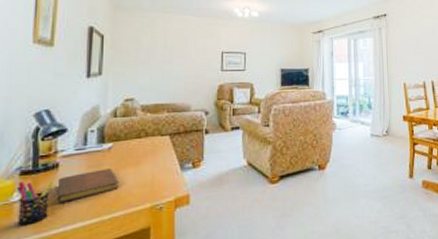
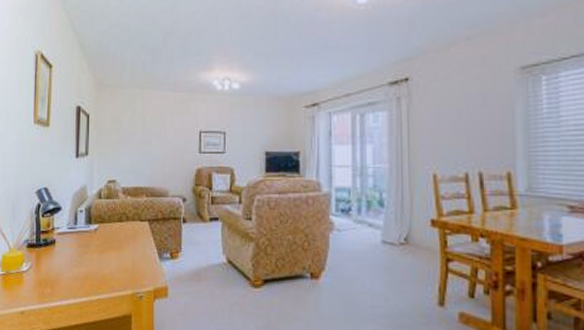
pen holder: present [16,181,54,226] -> none [25,253,52,295]
notebook: present [56,168,120,204] -> none [54,249,105,278]

